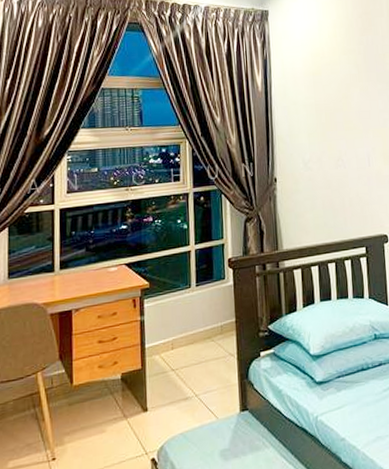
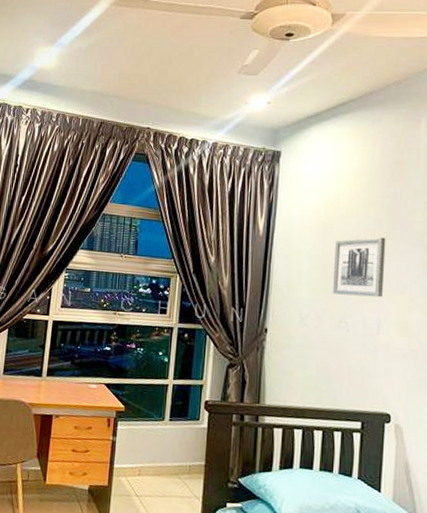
wall art: none [325,80,369,136] -> present [332,237,386,298]

